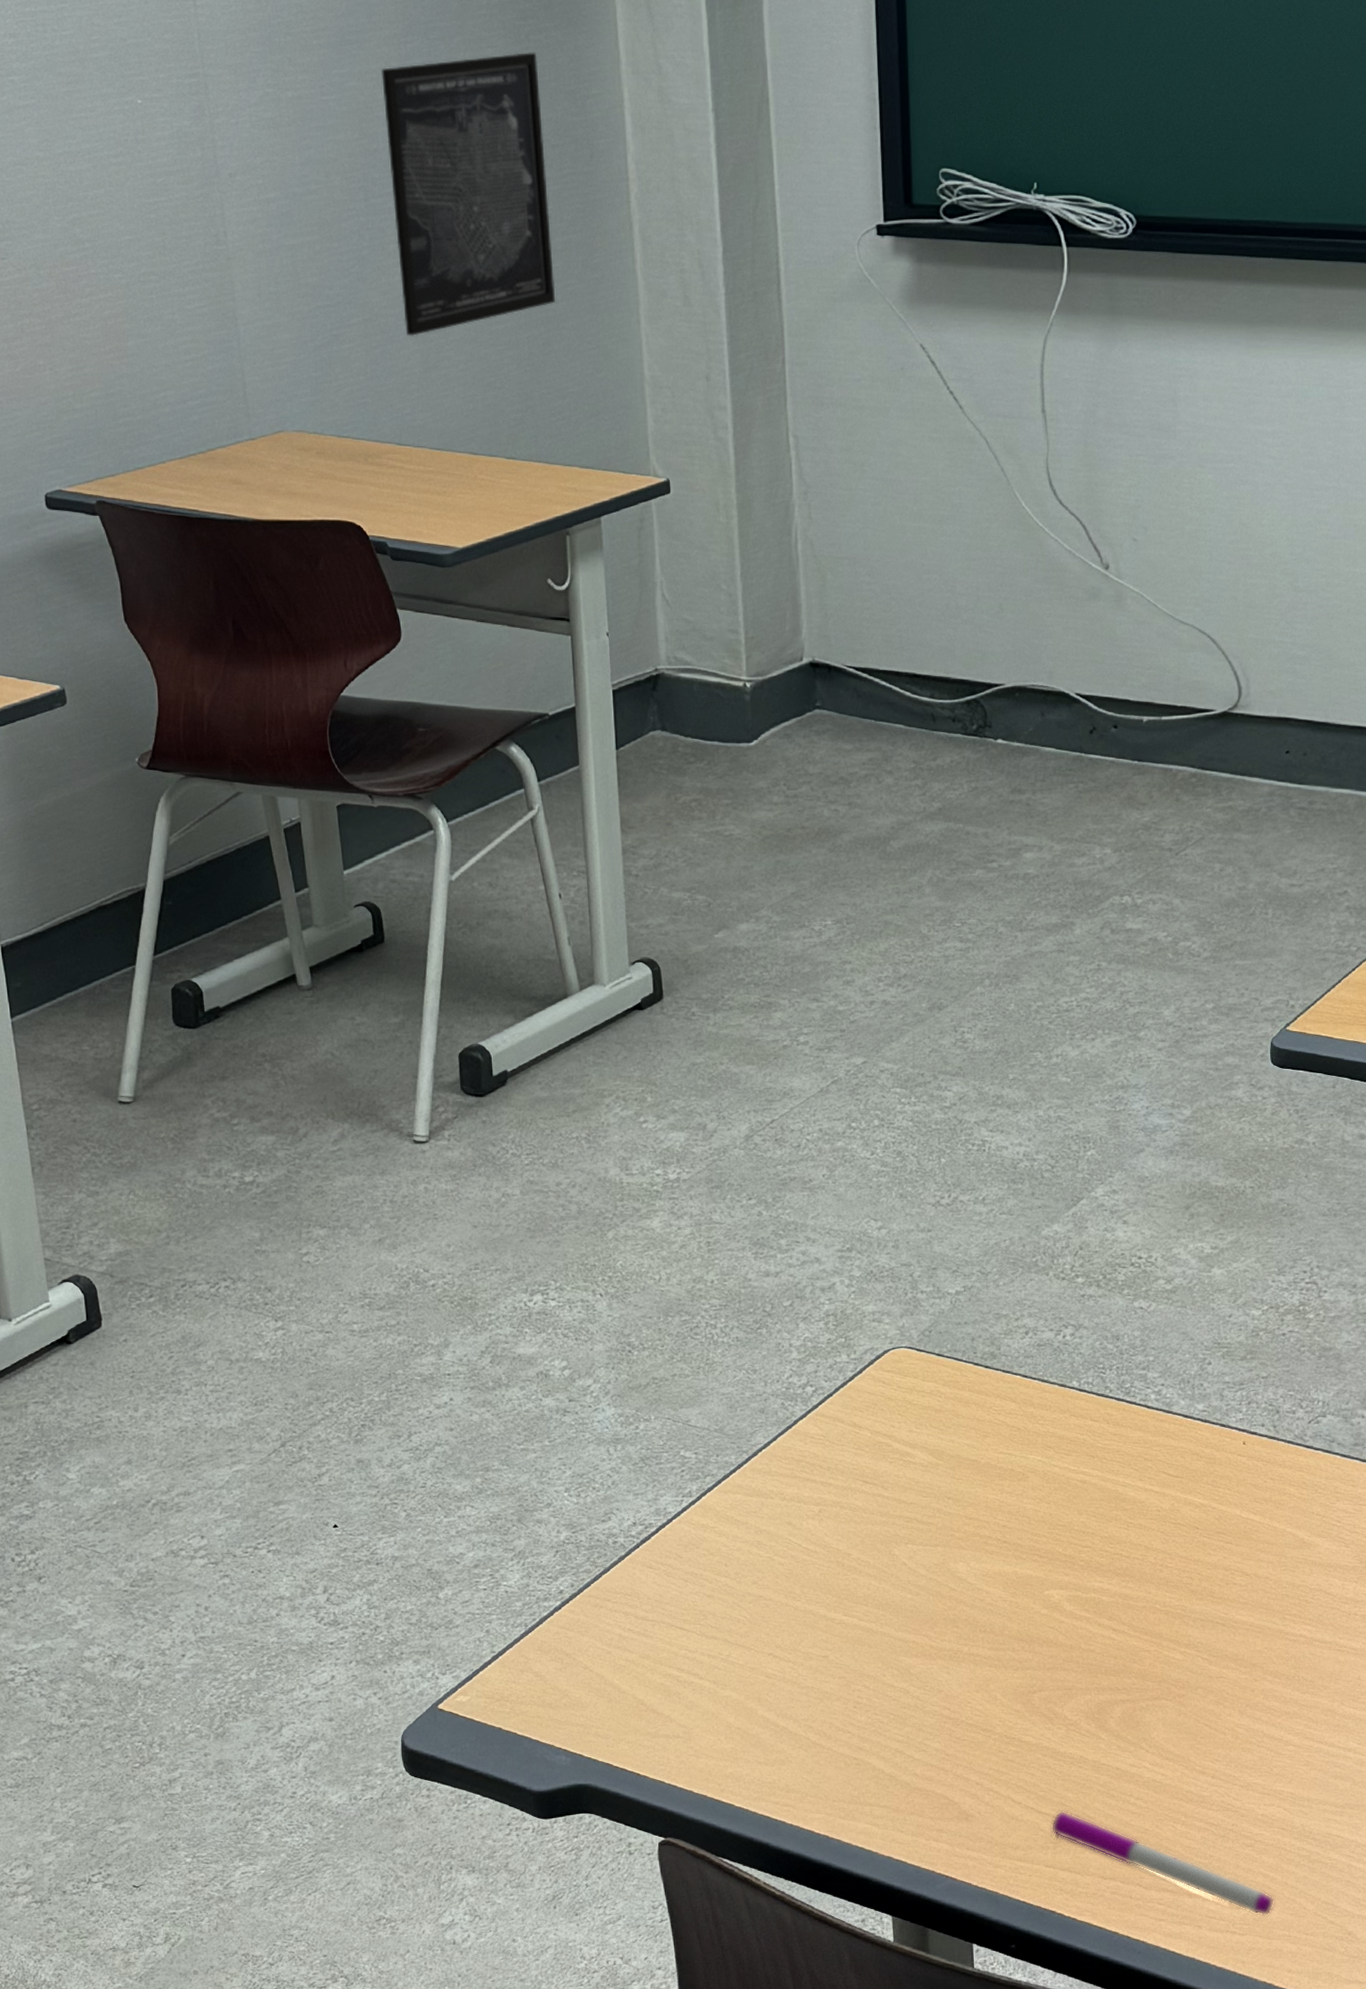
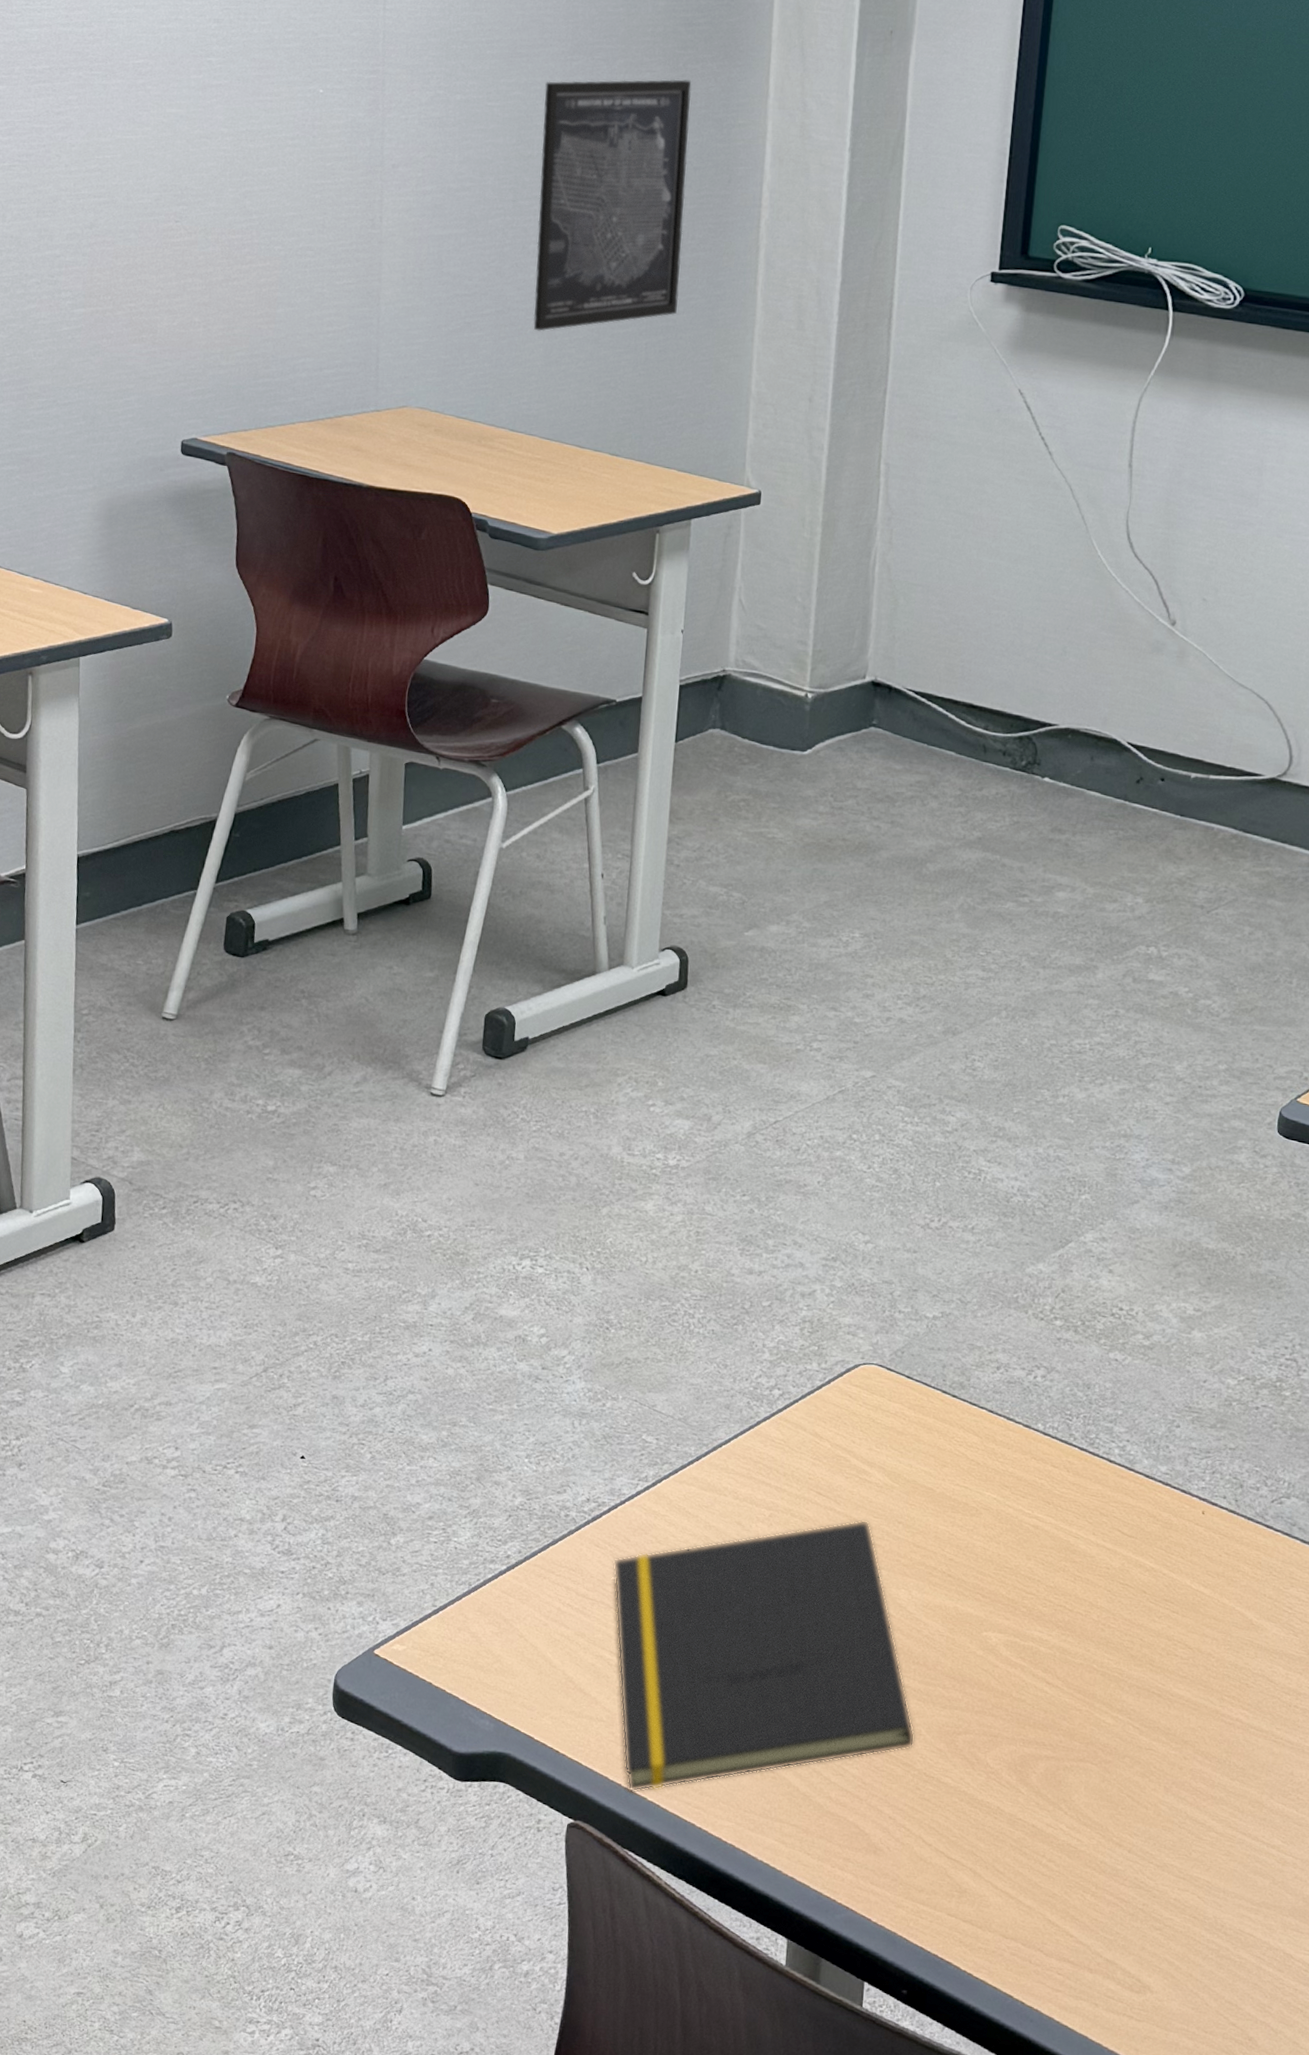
notepad: none [669,1501,992,1801] -> present [613,1519,915,1792]
pen: present [1050,1810,1274,1916] -> none [958,1859,1176,2006]

